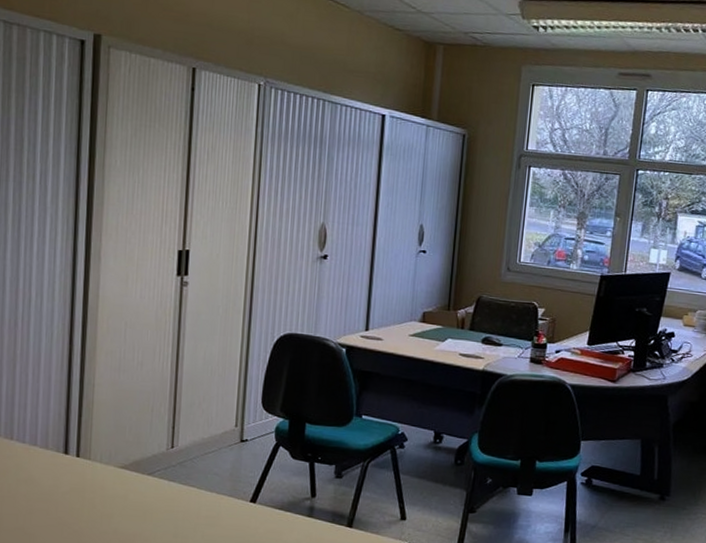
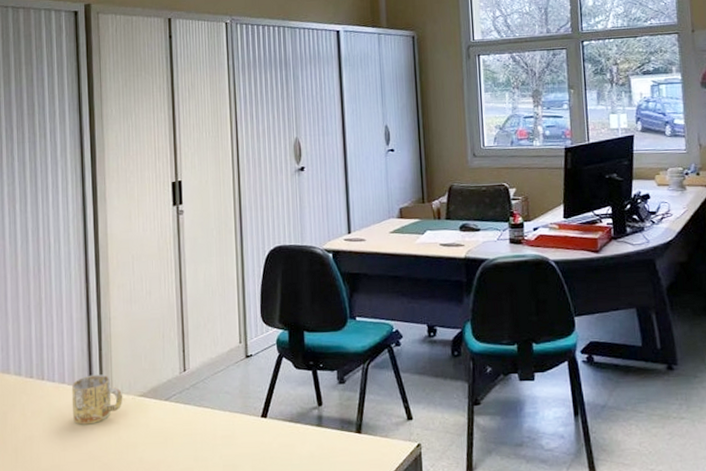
mug: none [42,440,101,490] -> present [71,374,122,425]

